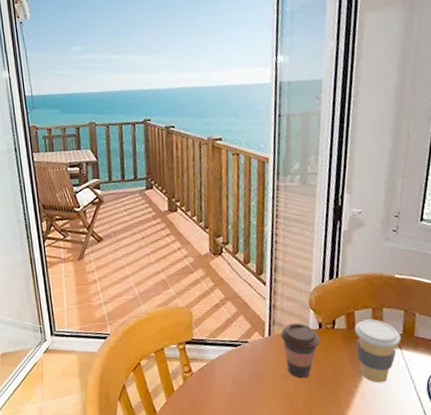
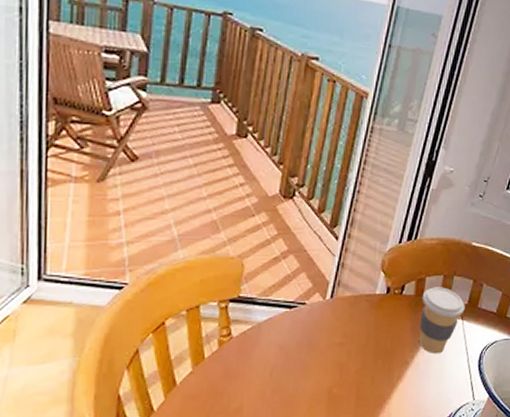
coffee cup: present [281,322,321,379] -> none [344,285,386,348]

